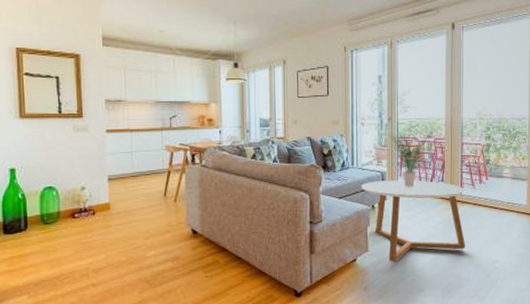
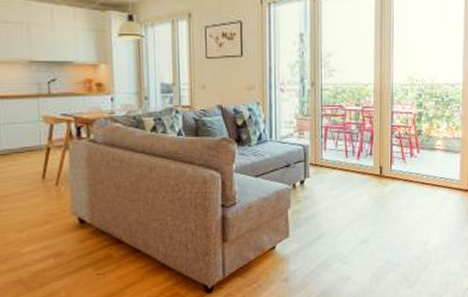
coffee table: present [361,180,466,263] -> none [281,154,396,249]
potted plant: present [389,132,435,187] -> none [312,100,363,162]

